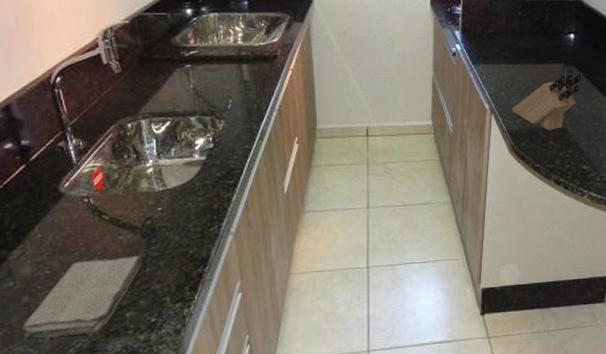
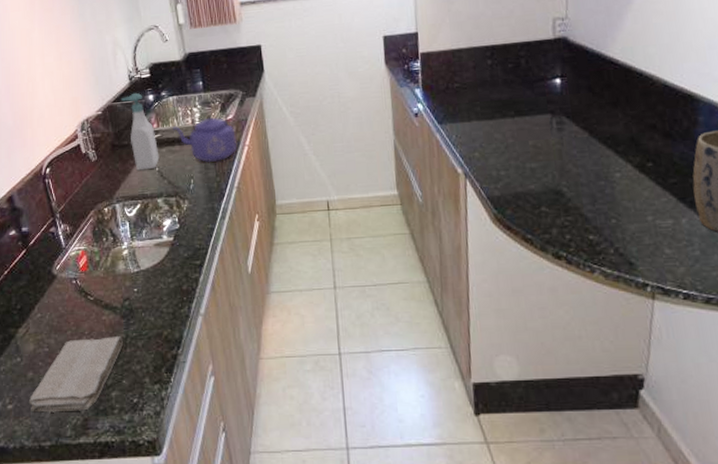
soap bottle: none [154,4,195,87] -> present [121,92,160,171]
kettle: none [212,21,280,84] -> present [172,101,236,163]
knife block: present [511,72,583,131] -> none [490,122,578,195]

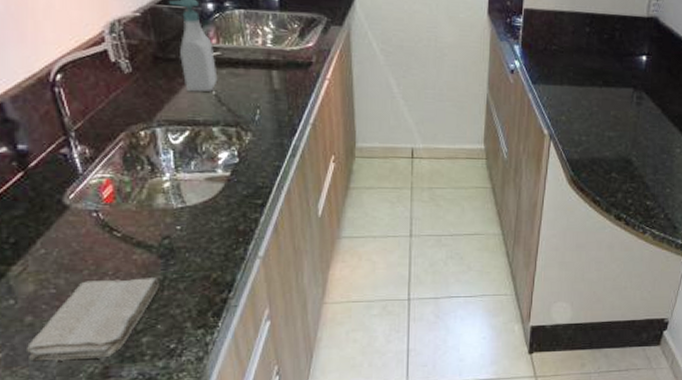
kettle: present [172,101,236,163] -> none [237,21,315,94]

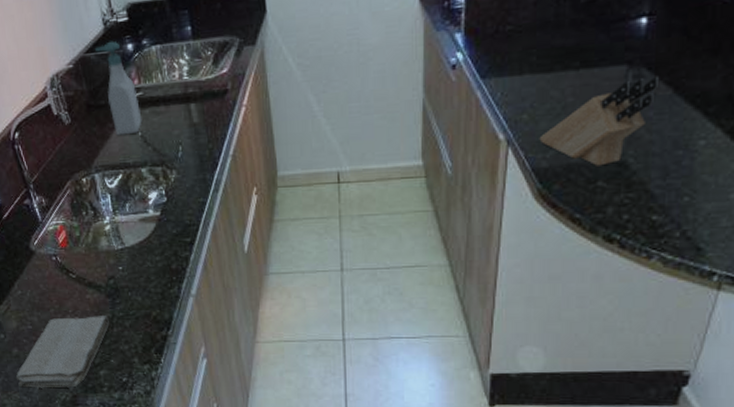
knife block: none [573,99,654,162] -> present [539,76,660,166]

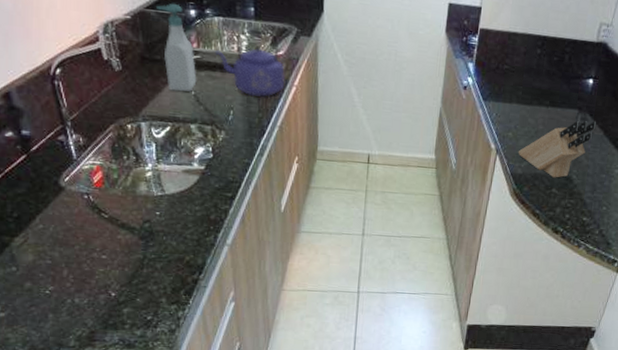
washcloth: present [15,316,109,388] -> none [25,255,139,324]
kettle: none [156,50,232,127] -> present [215,29,284,97]

